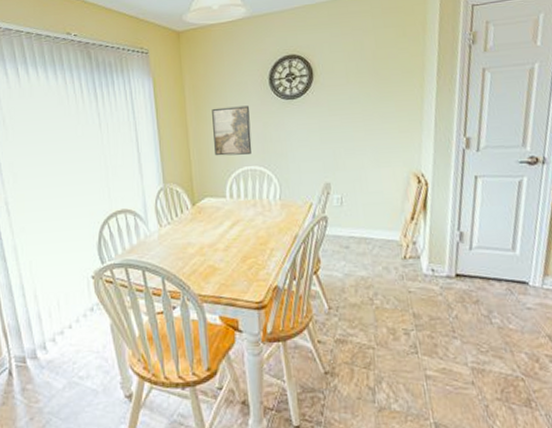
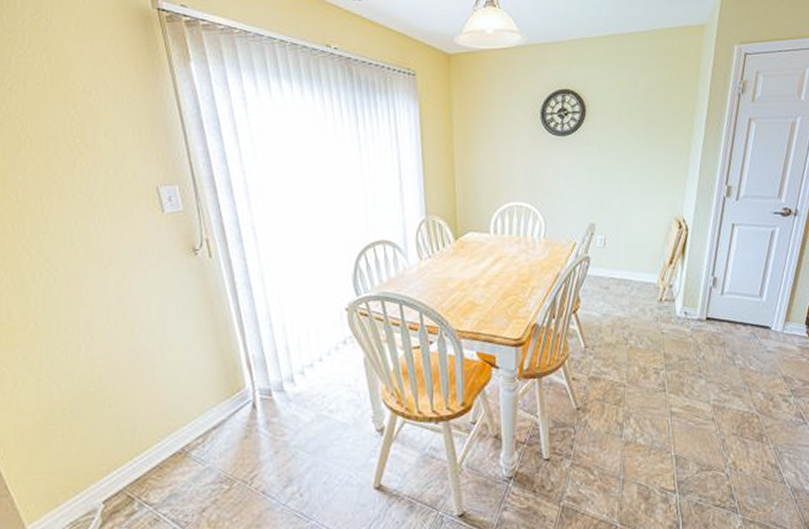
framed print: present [212,105,252,156] -> none [480,139,519,191]

